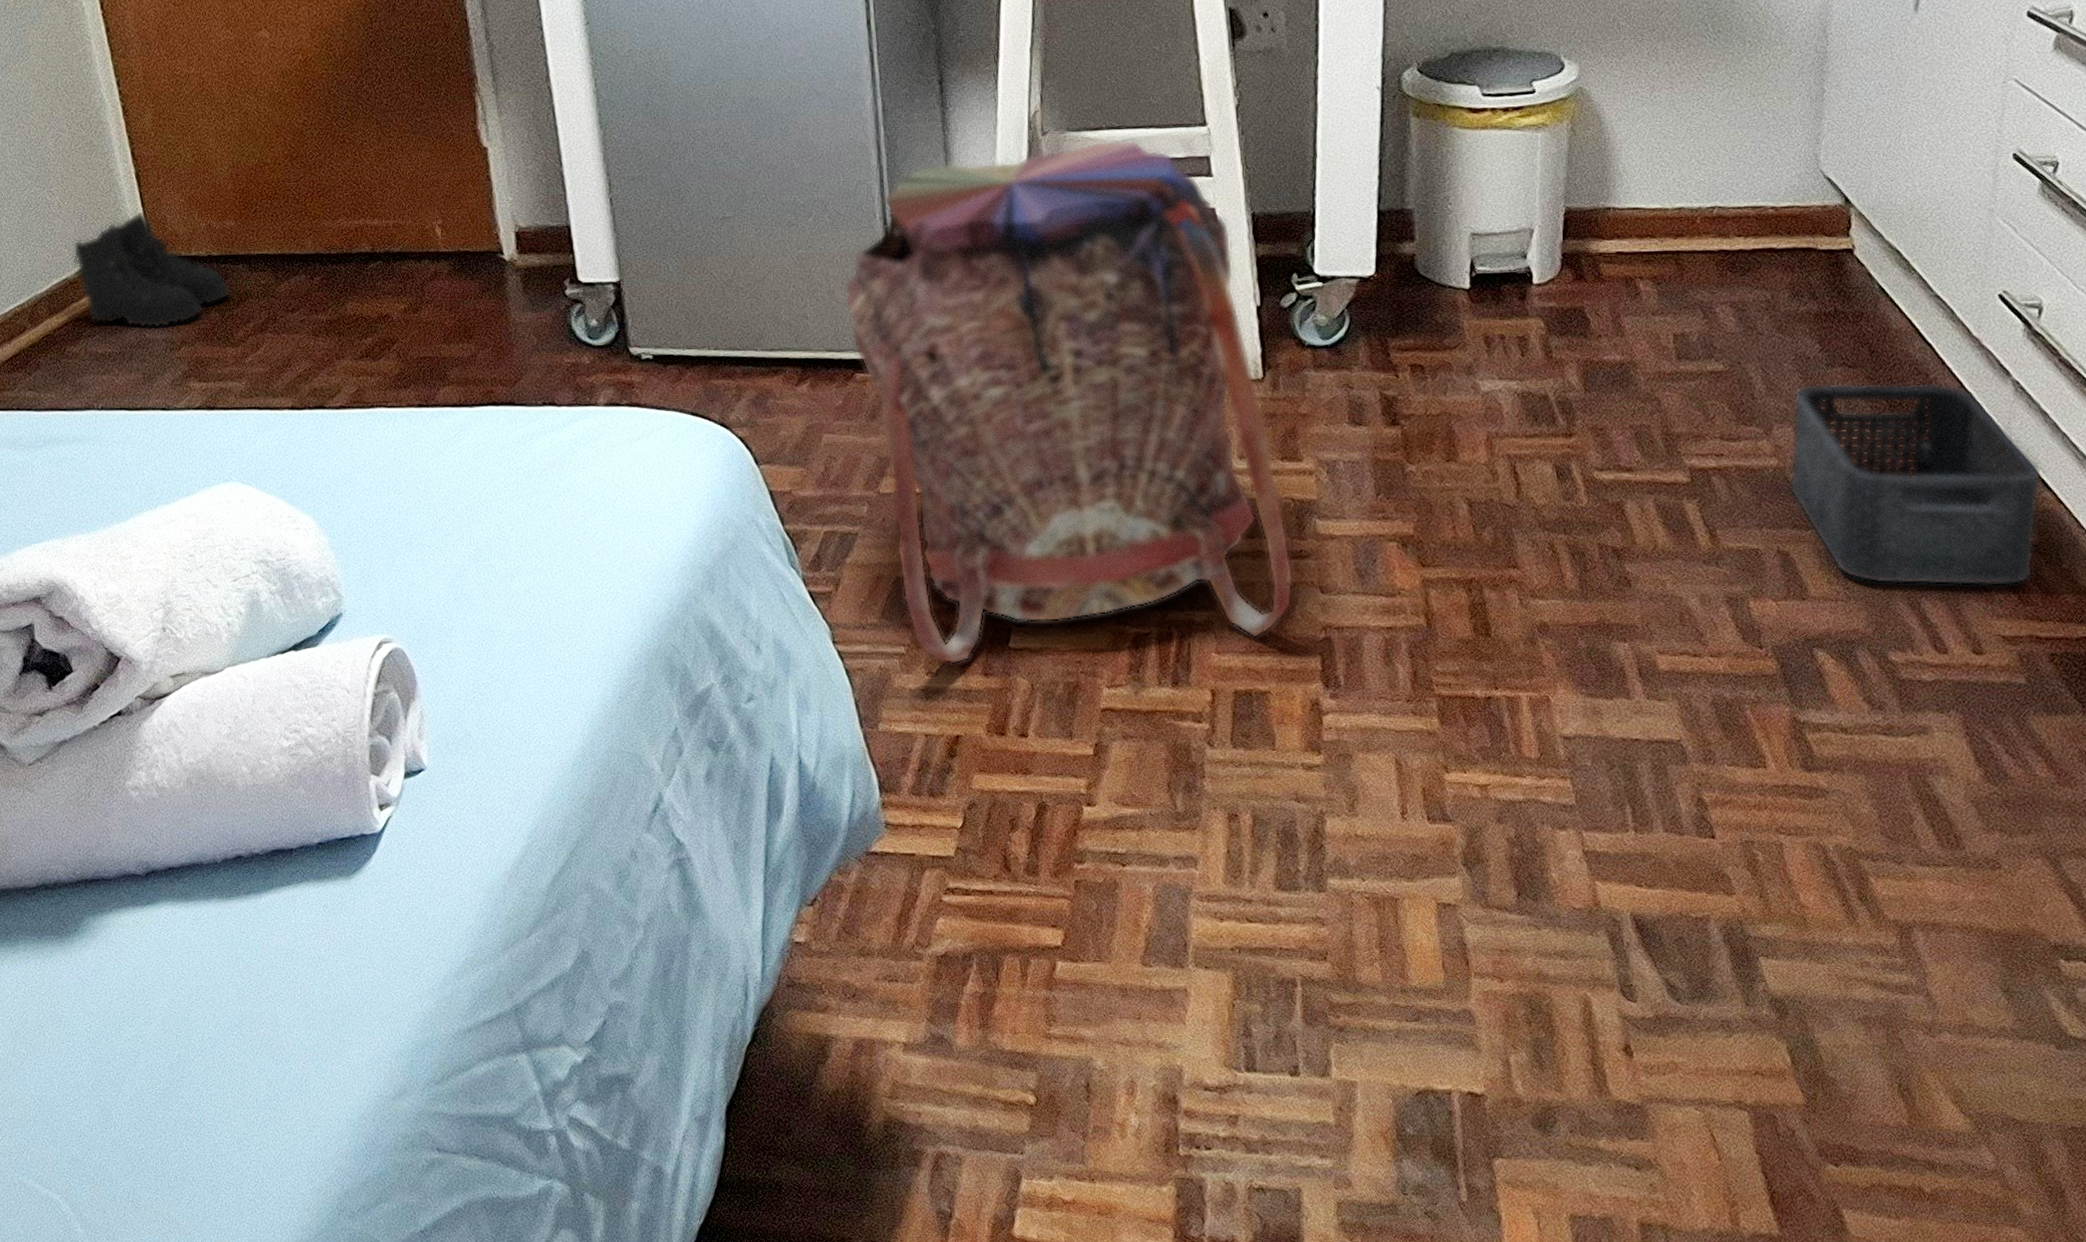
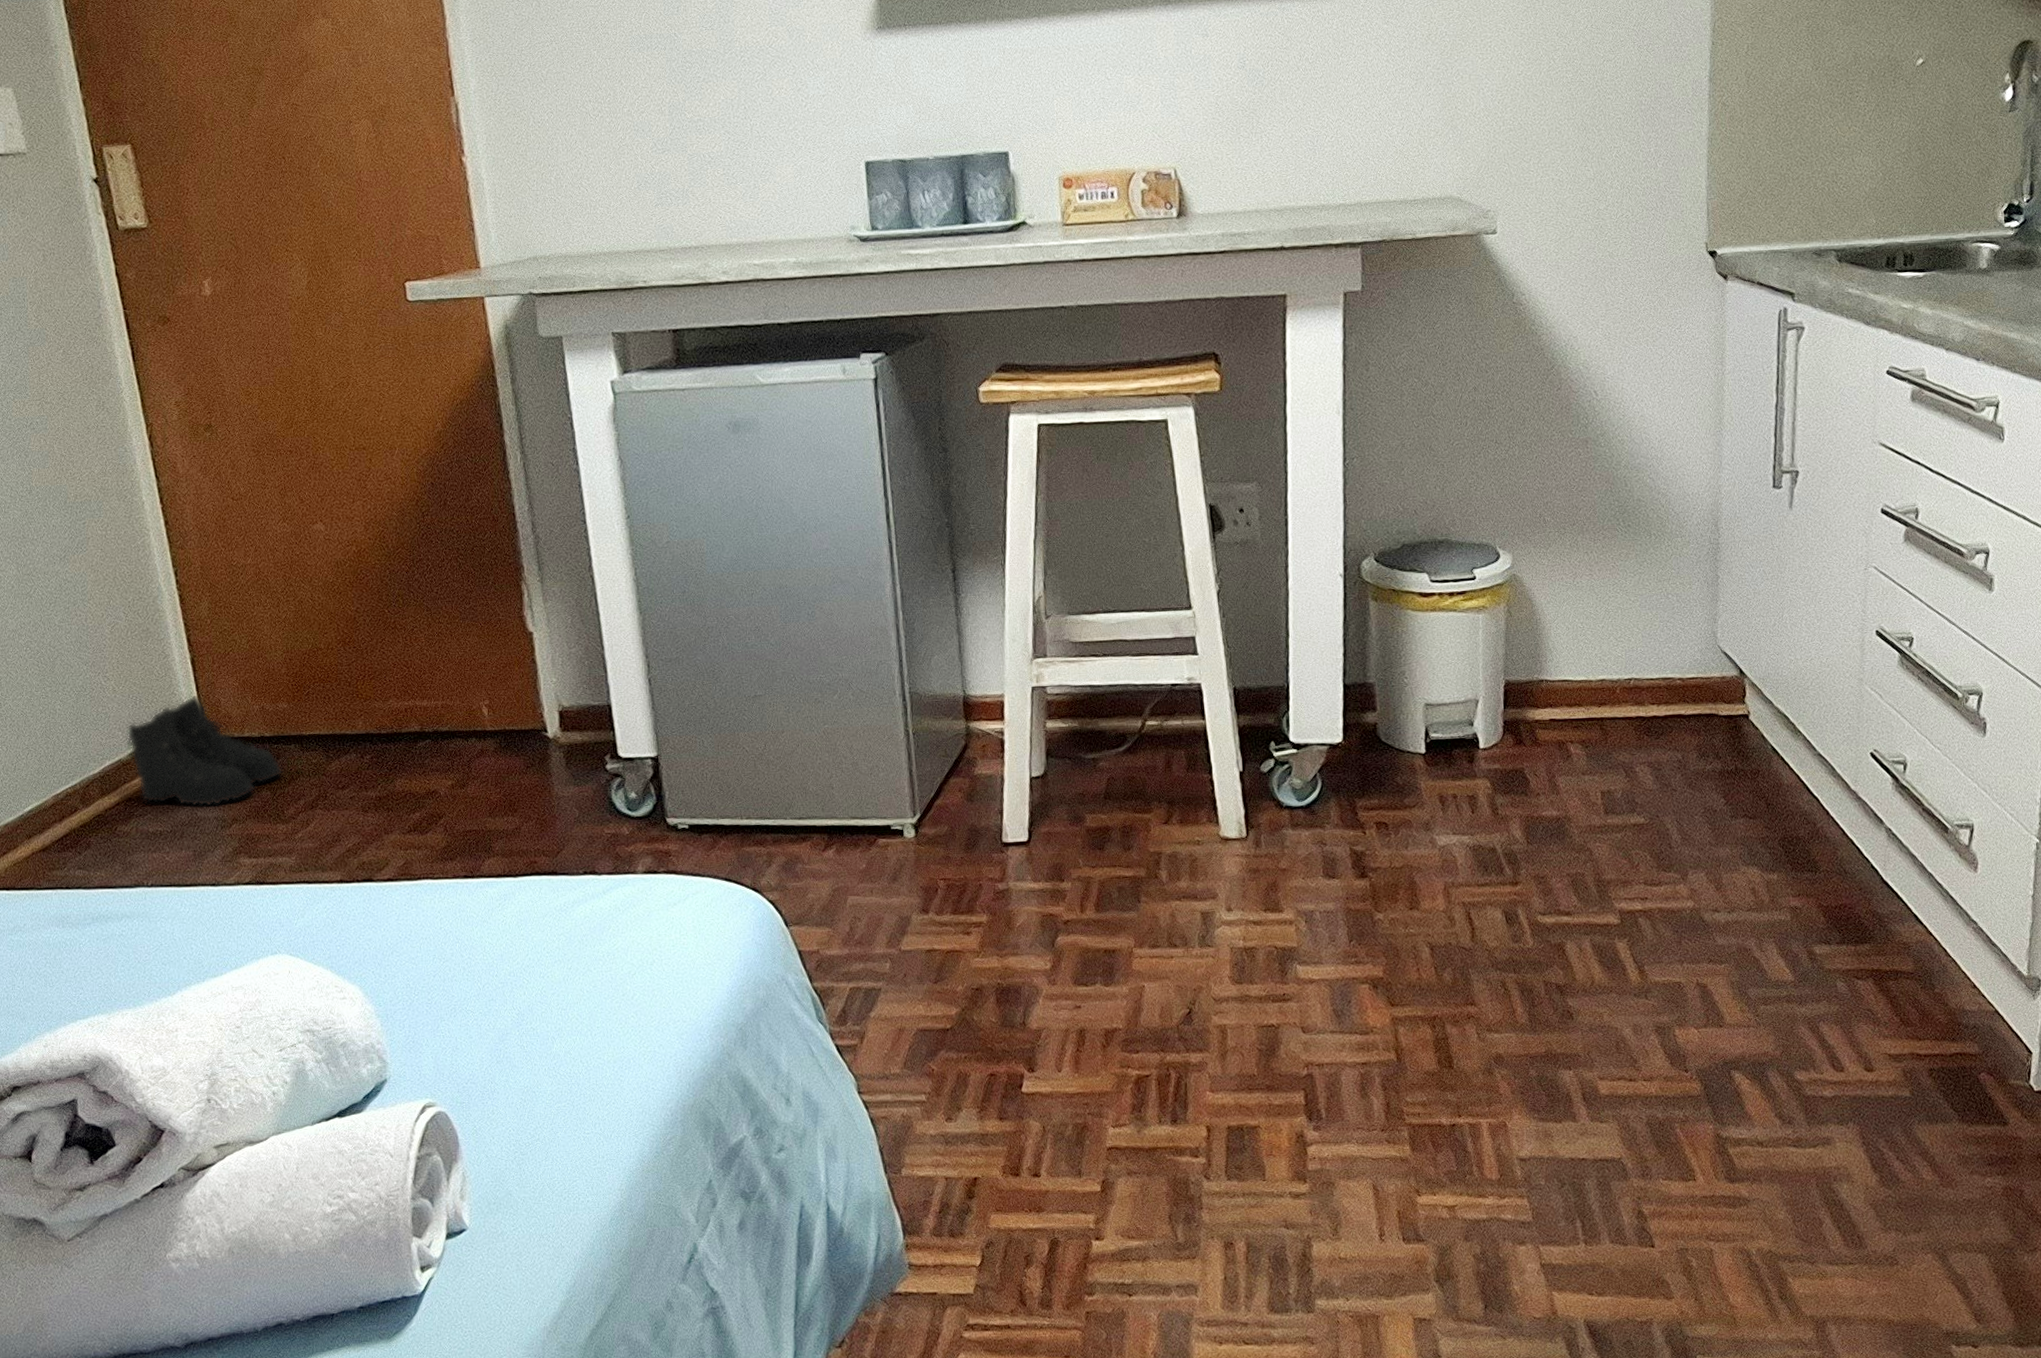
backpack: present [844,140,1294,665] -> none [867,622,1278,1111]
storage bin: present [1788,383,2043,587] -> none [1703,831,1915,1011]

